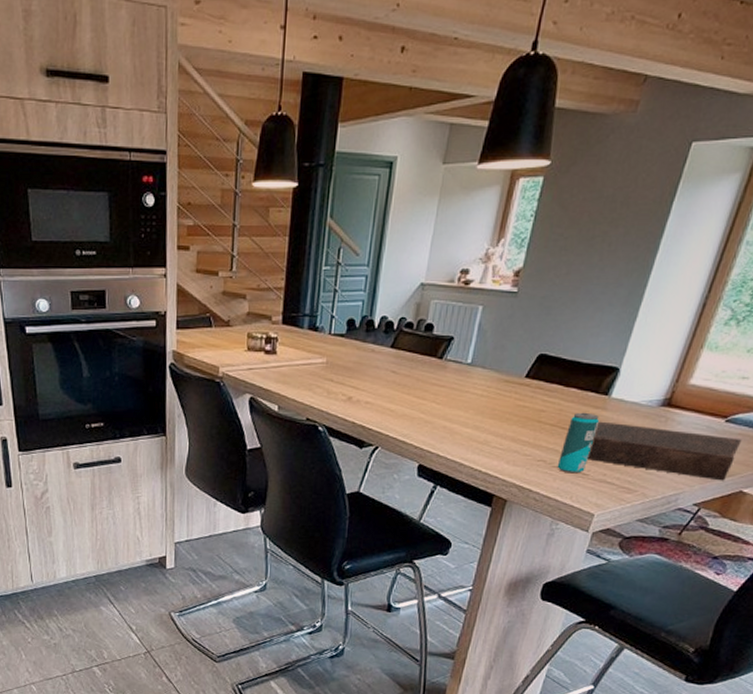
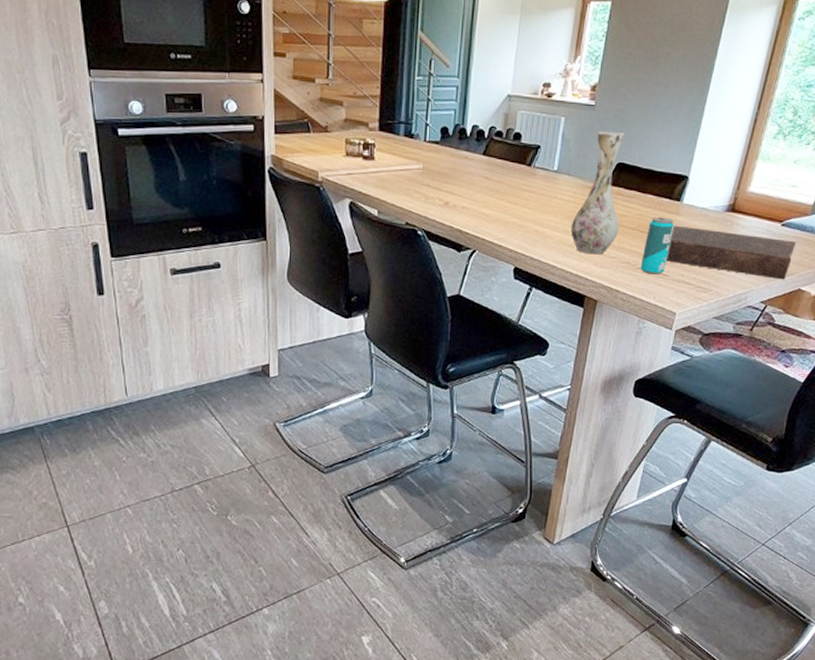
vase: none [482,320,549,452] -> present [570,131,625,255]

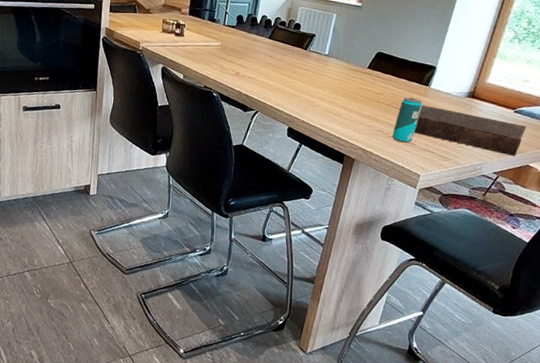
vase: present [570,131,625,255] -> none [336,27,385,123]

